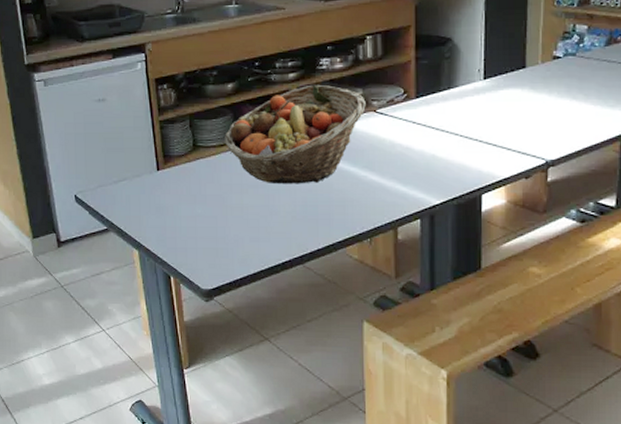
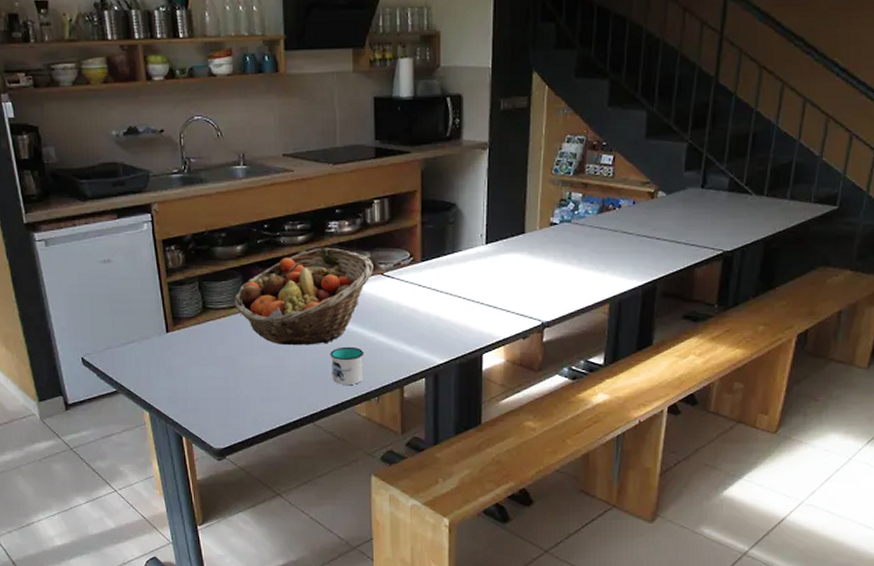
mug: none [321,185,356,227] -> present [330,346,364,386]

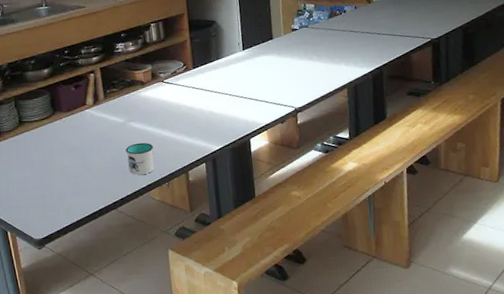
fruit basket: present [234,247,374,346] -> none [44,64,155,147]

